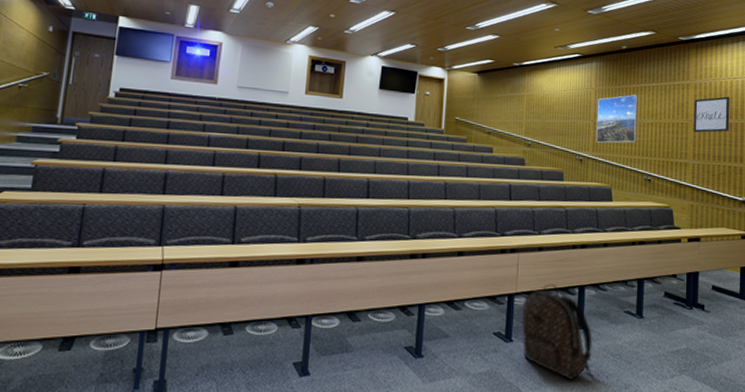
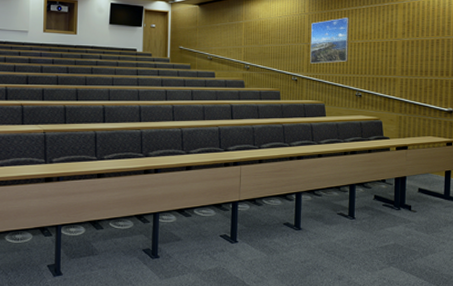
backpack: present [521,283,592,380] -> none [244,191,309,273]
wall art: present [693,96,730,133] -> none [402,15,437,50]

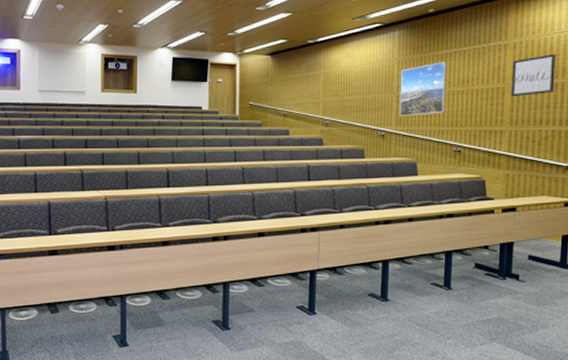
wall art: none [402,15,437,50] -> present [511,54,556,97]

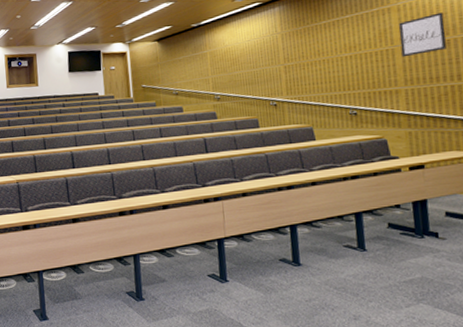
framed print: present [400,62,447,116] -> none [286,30,335,86]

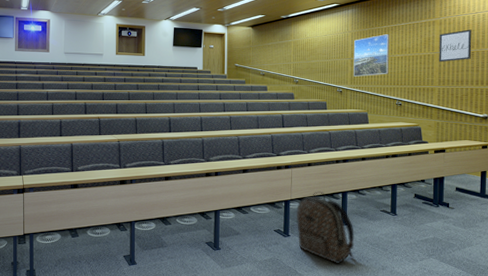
backpack: none [232,225,314,314] -> present [296,191,355,264]
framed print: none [286,30,335,86] -> present [353,34,390,77]

